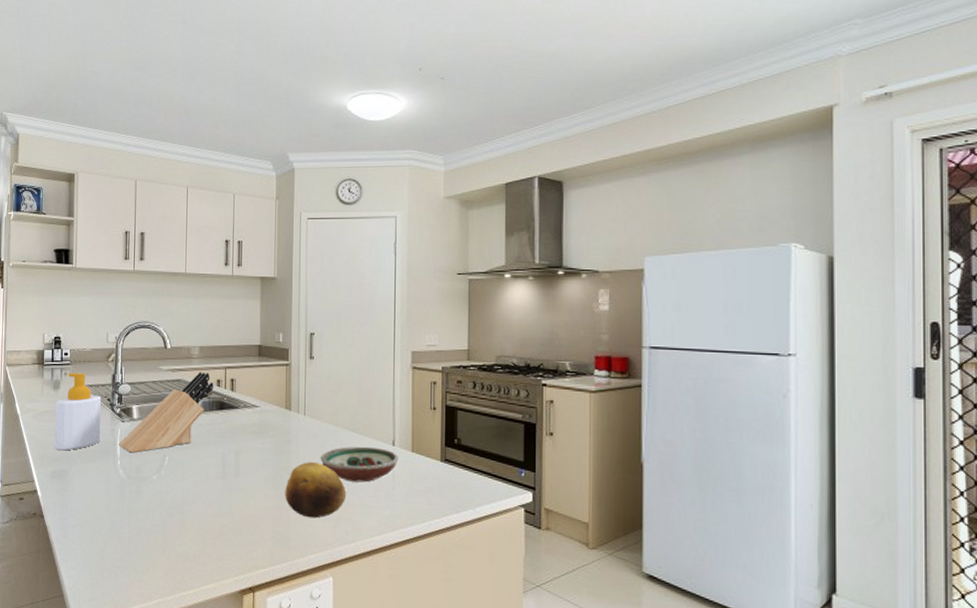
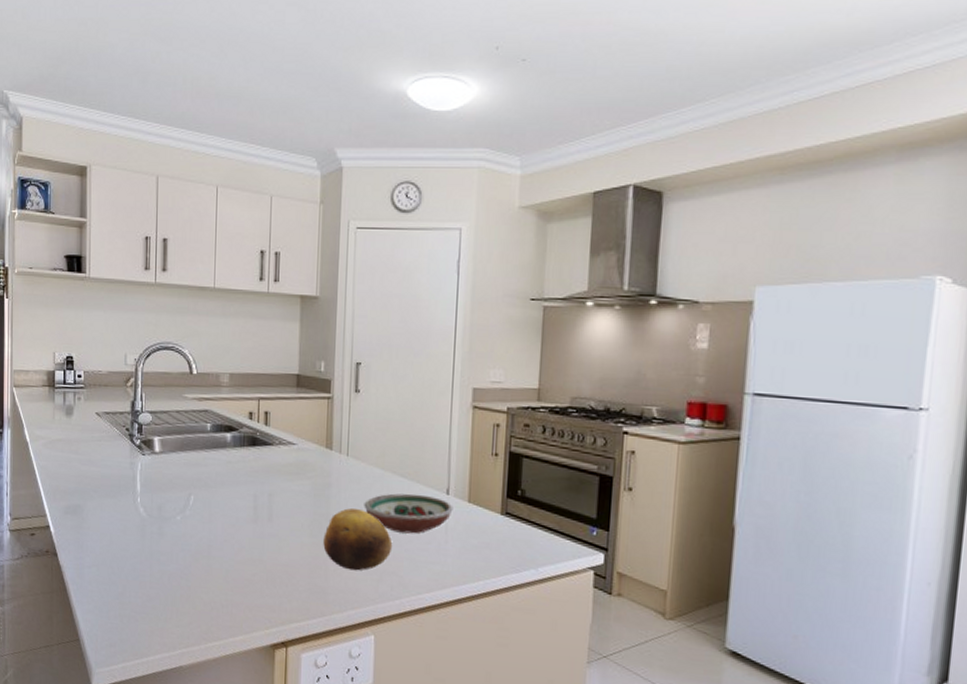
soap bottle: present [55,373,101,451] -> none [68,397,119,484]
knife block: present [119,372,214,453] -> none [139,402,245,490]

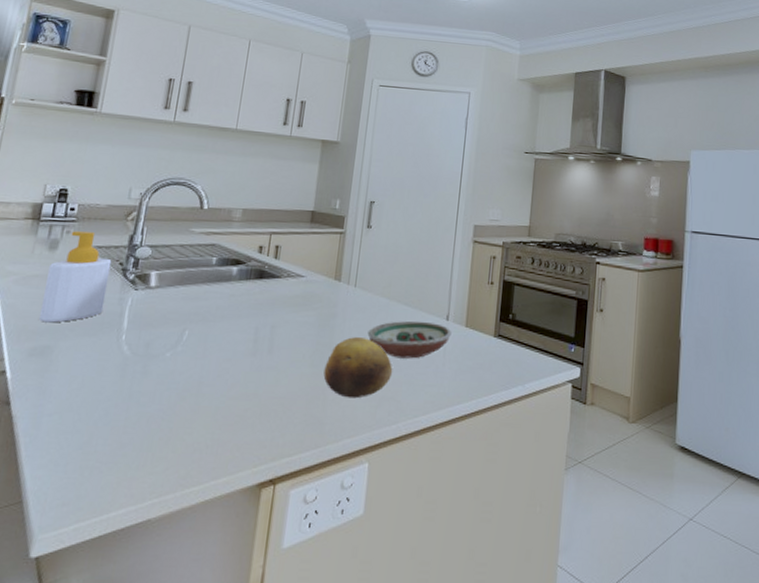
soap bottle: none [68,397,119,484] -> present [39,231,112,323]

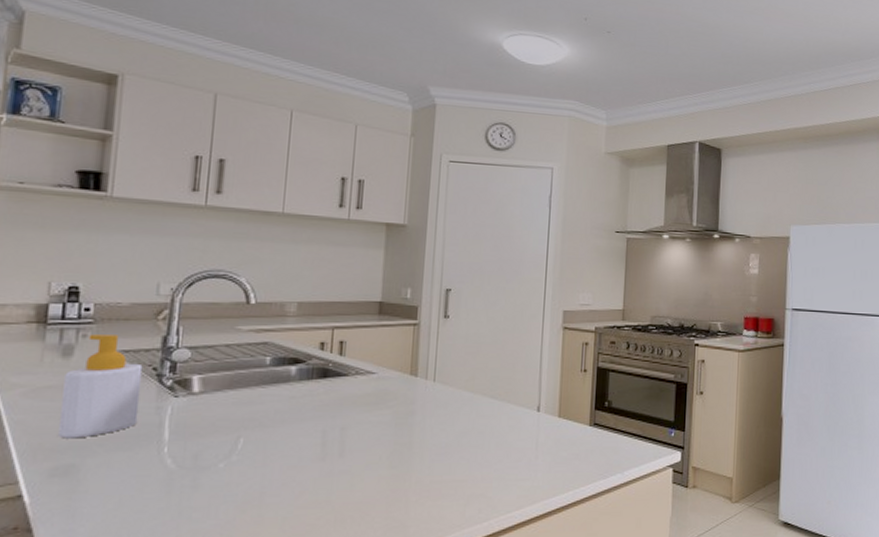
fruit: present [323,337,393,399] -> none [404,435,481,498]
decorative bowl: present [367,321,452,359] -> none [451,414,544,454]

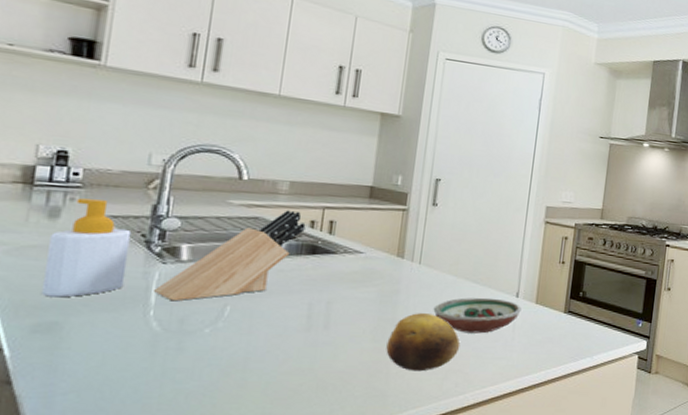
knife block: none [167,333,316,436] -> present [154,210,306,302]
fruit: none [404,435,481,498] -> present [386,313,460,372]
decorative bowl: none [451,414,544,454] -> present [433,297,522,334]

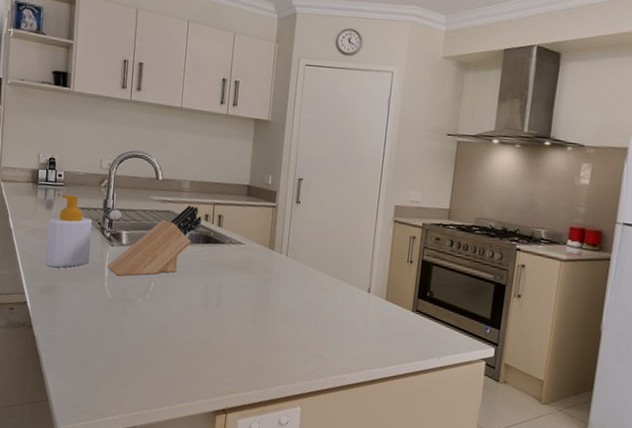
fruit: present [386,313,460,372] -> none [262,300,321,353]
decorative bowl: present [433,297,522,334] -> none [298,289,373,324]

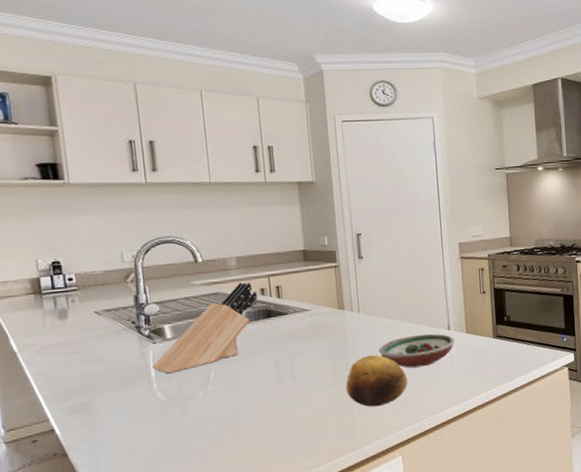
soap bottle: present [45,194,93,268] -> none [65,298,129,384]
fruit: none [262,300,321,353] -> present [346,355,408,407]
decorative bowl: none [298,289,373,324] -> present [378,334,455,368]

